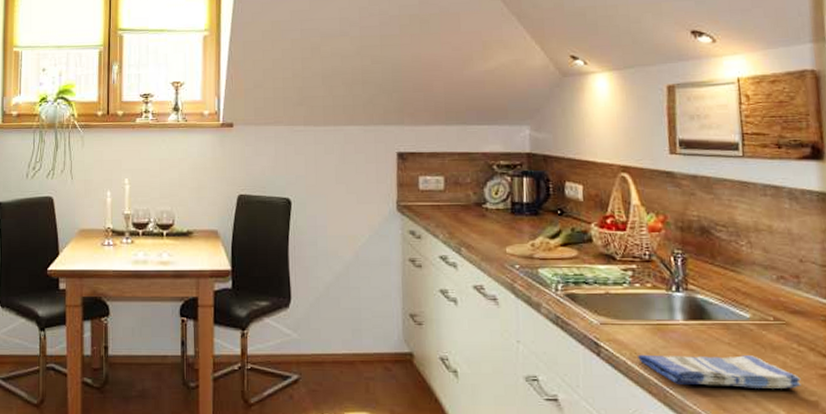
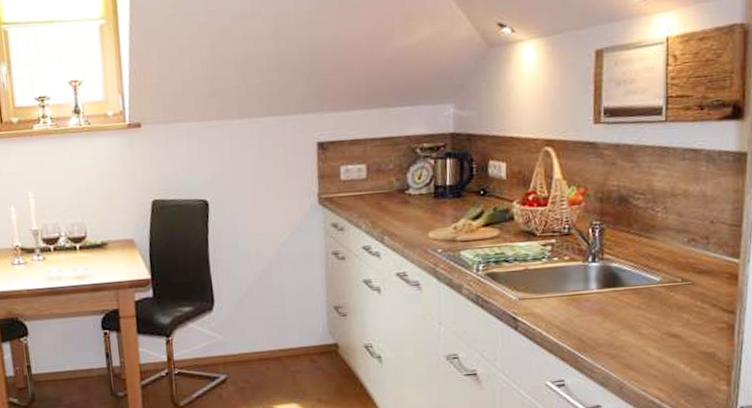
dish towel: present [637,354,801,389] -> none [552,316,701,349]

